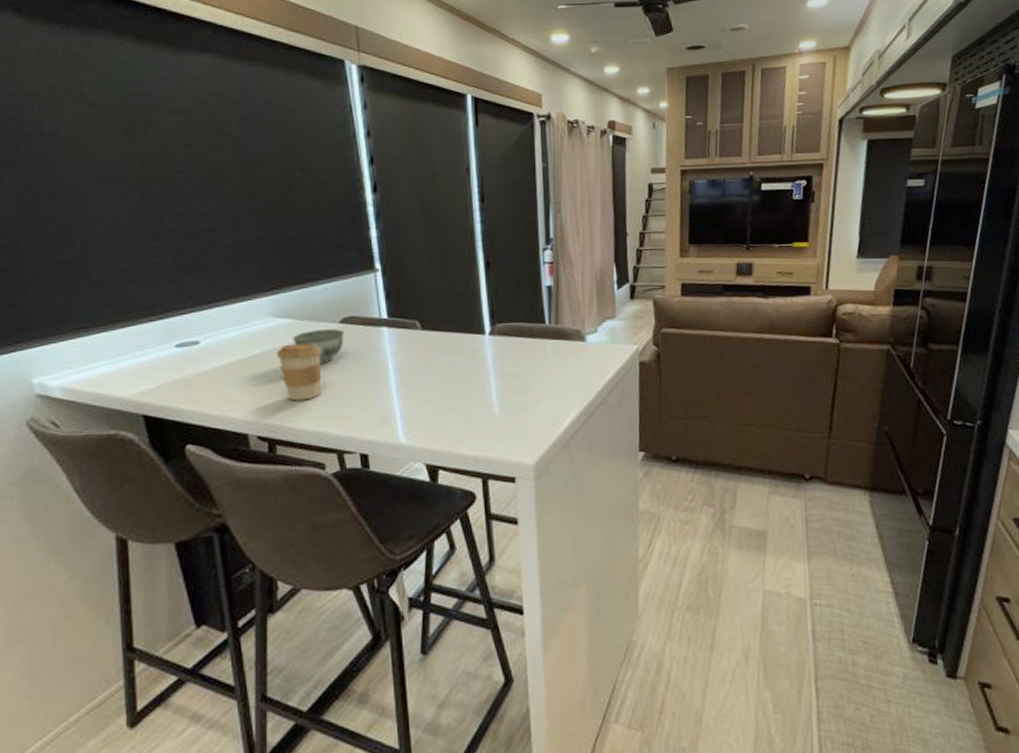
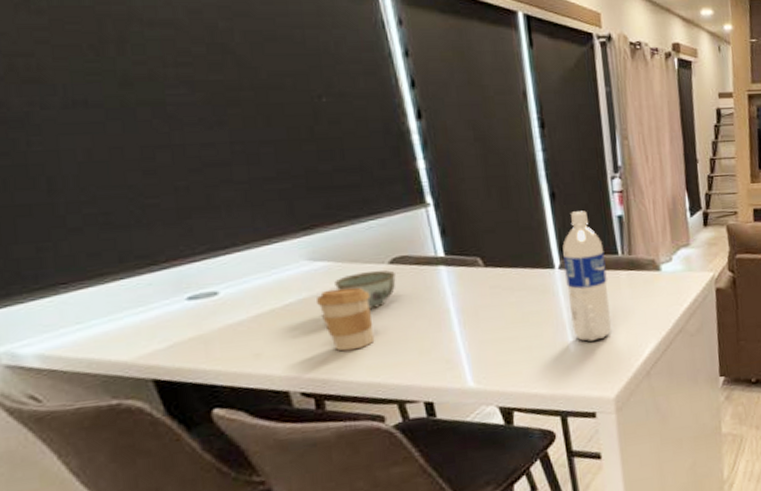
water bottle: none [494,280,535,407] -> present [562,211,611,342]

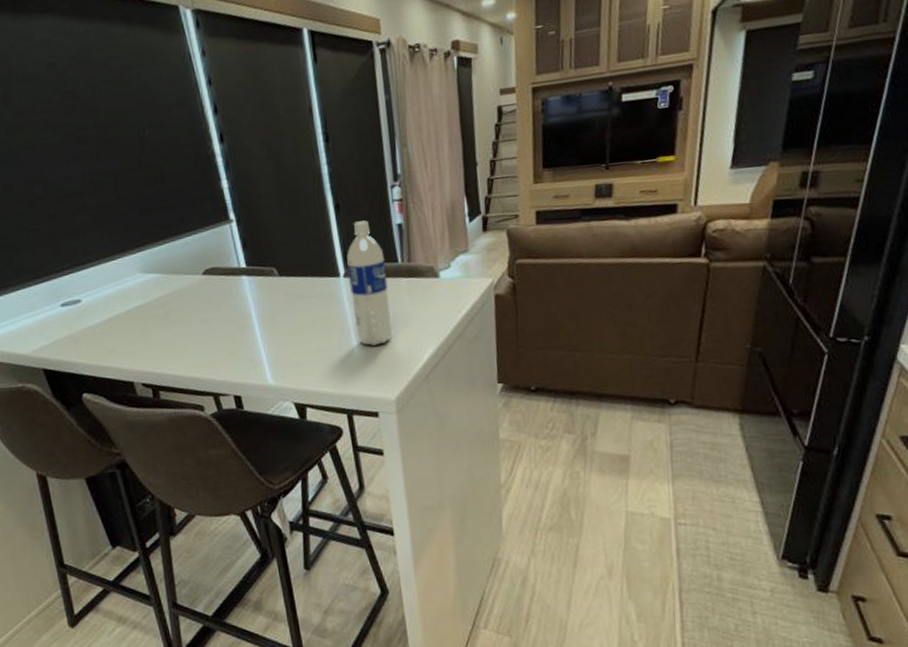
coffee cup: present [315,287,375,352] -> none [149,295,194,350]
bowl: present [335,270,396,309] -> none [162,280,209,314]

